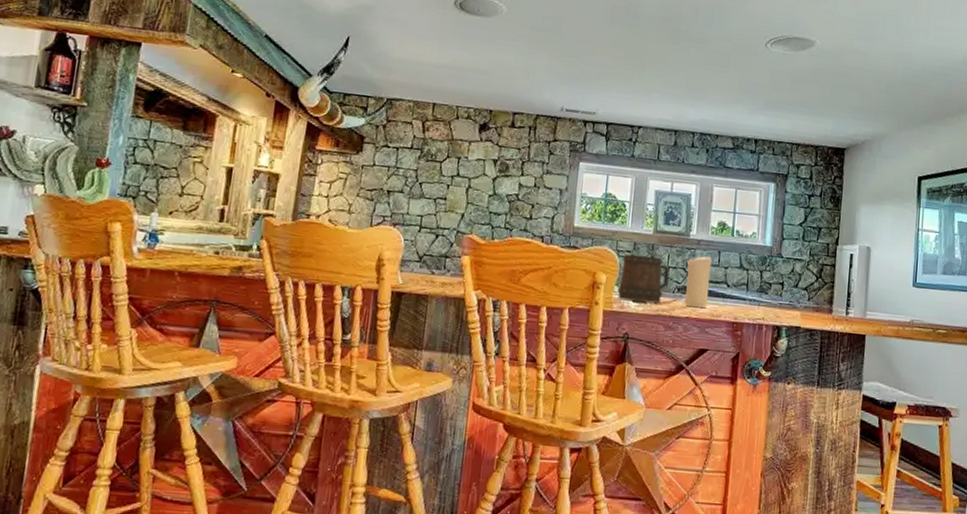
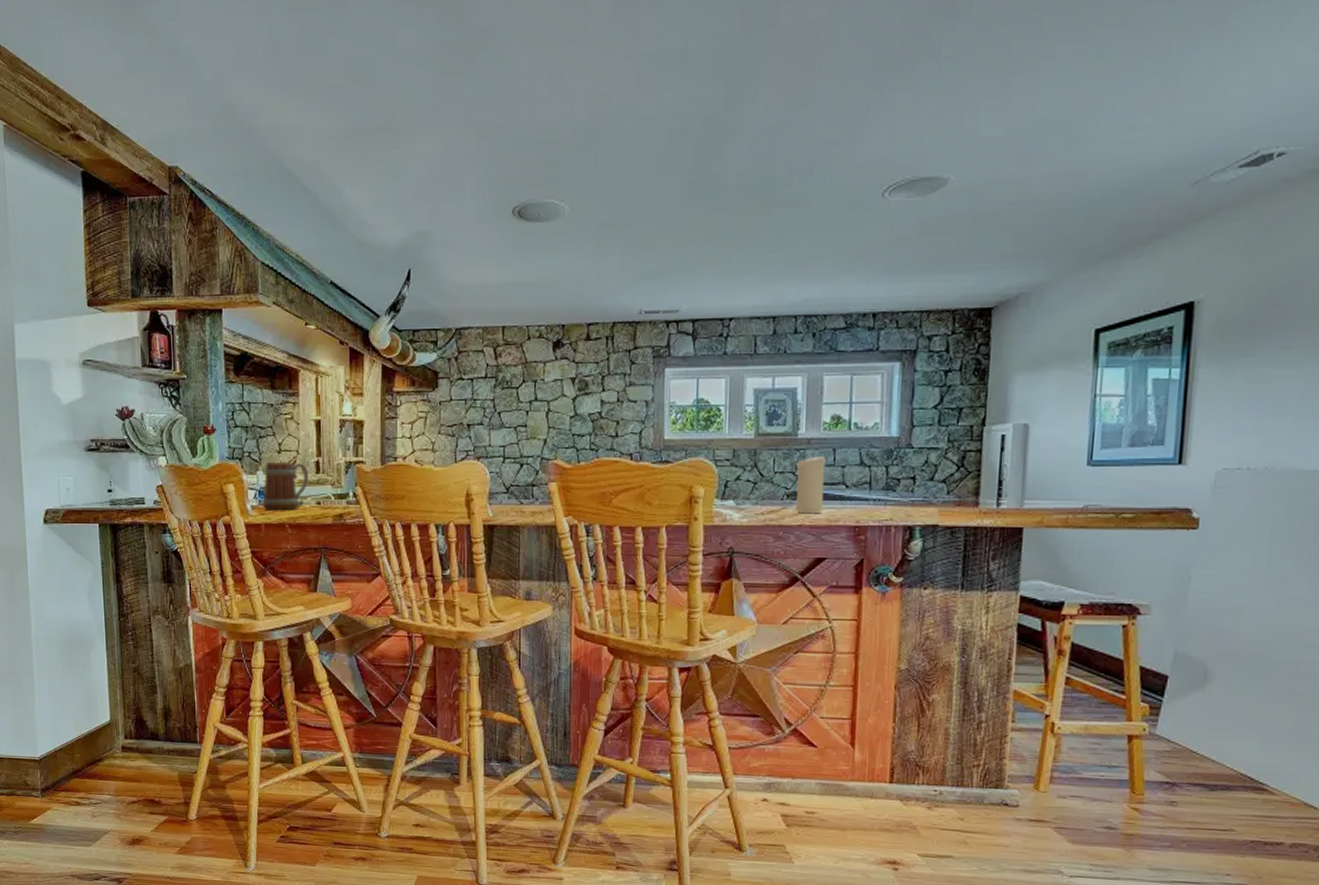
beer mug: none [151,204,211,258] -> present [262,461,308,510]
beer mug: present [617,254,670,304] -> none [717,462,776,514]

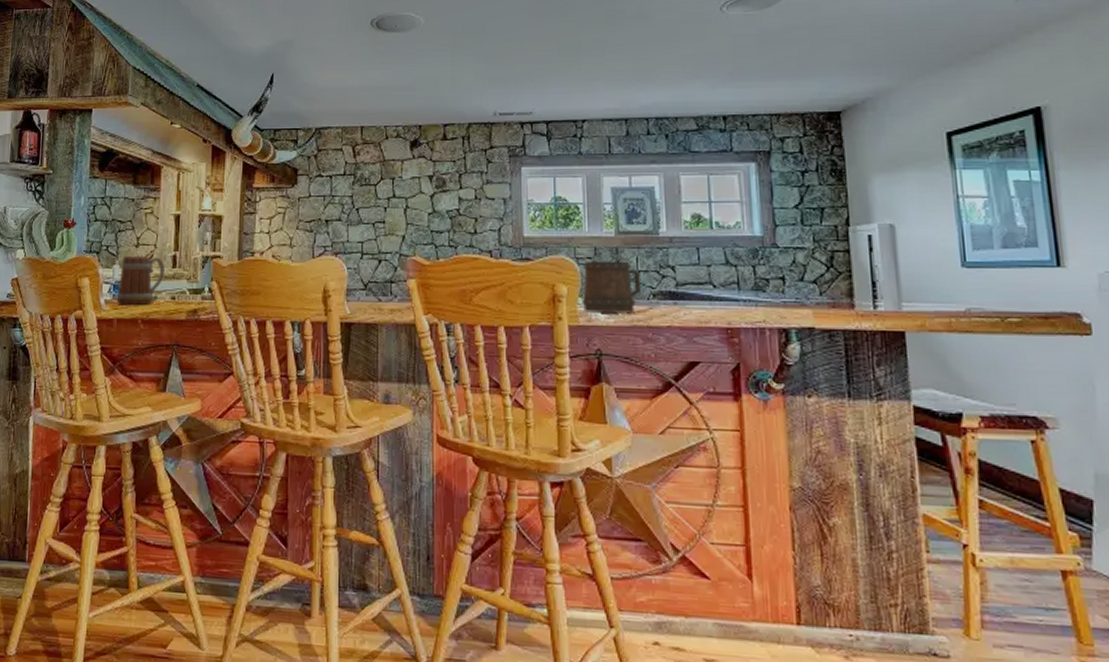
beer mug: none [717,462,776,514] -> present [582,260,641,314]
candle: present [790,455,826,513] -> none [658,254,692,313]

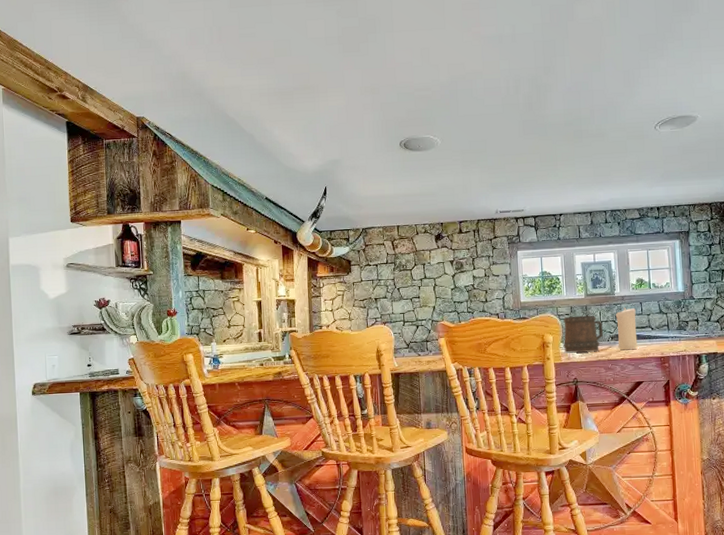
beer mug: present [116,255,165,305] -> none [216,334,253,372]
candle: none [658,254,692,313] -> present [615,308,638,350]

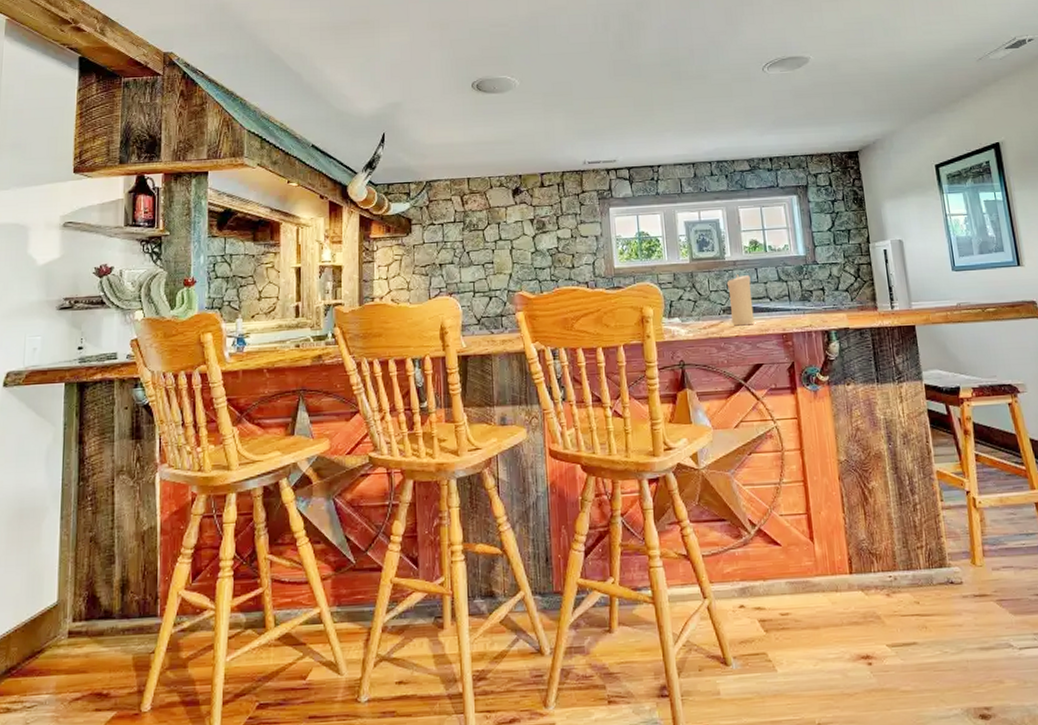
beer mug: present [563,315,603,353] -> none [664,283,713,330]

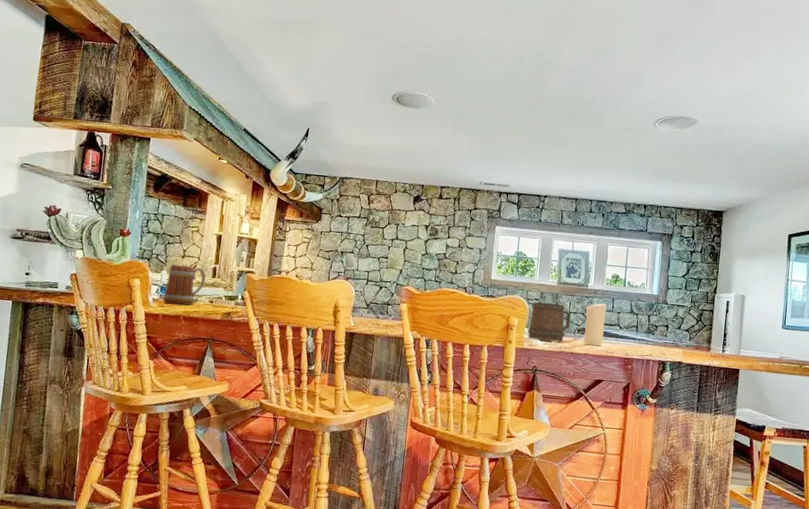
beer mug: none [241,308,288,356] -> present [162,264,206,306]
beer mug: none [664,283,713,330] -> present [527,302,571,343]

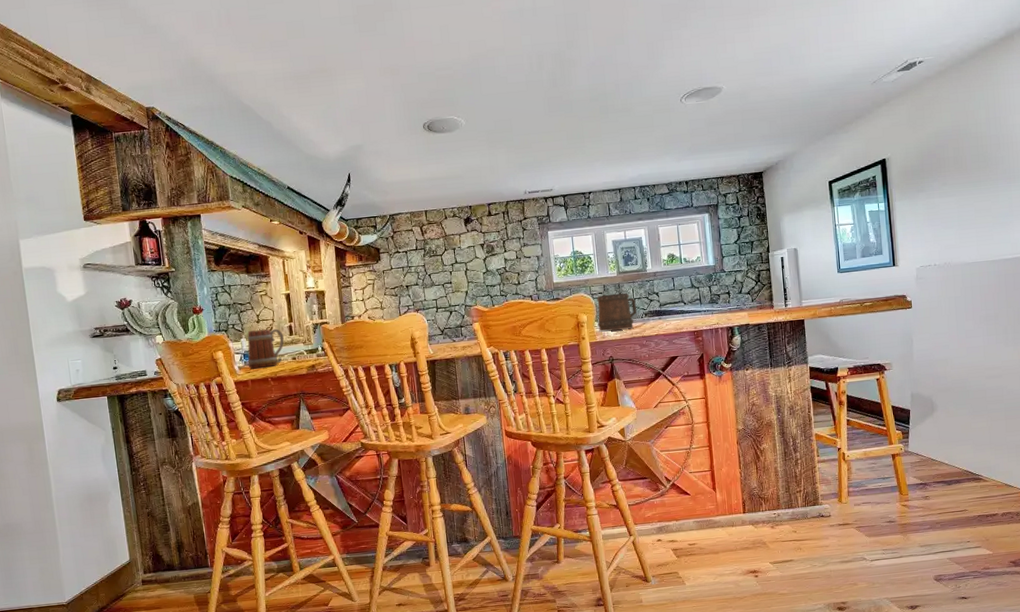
candle: present [579,302,607,346] -> none [648,284,671,326]

